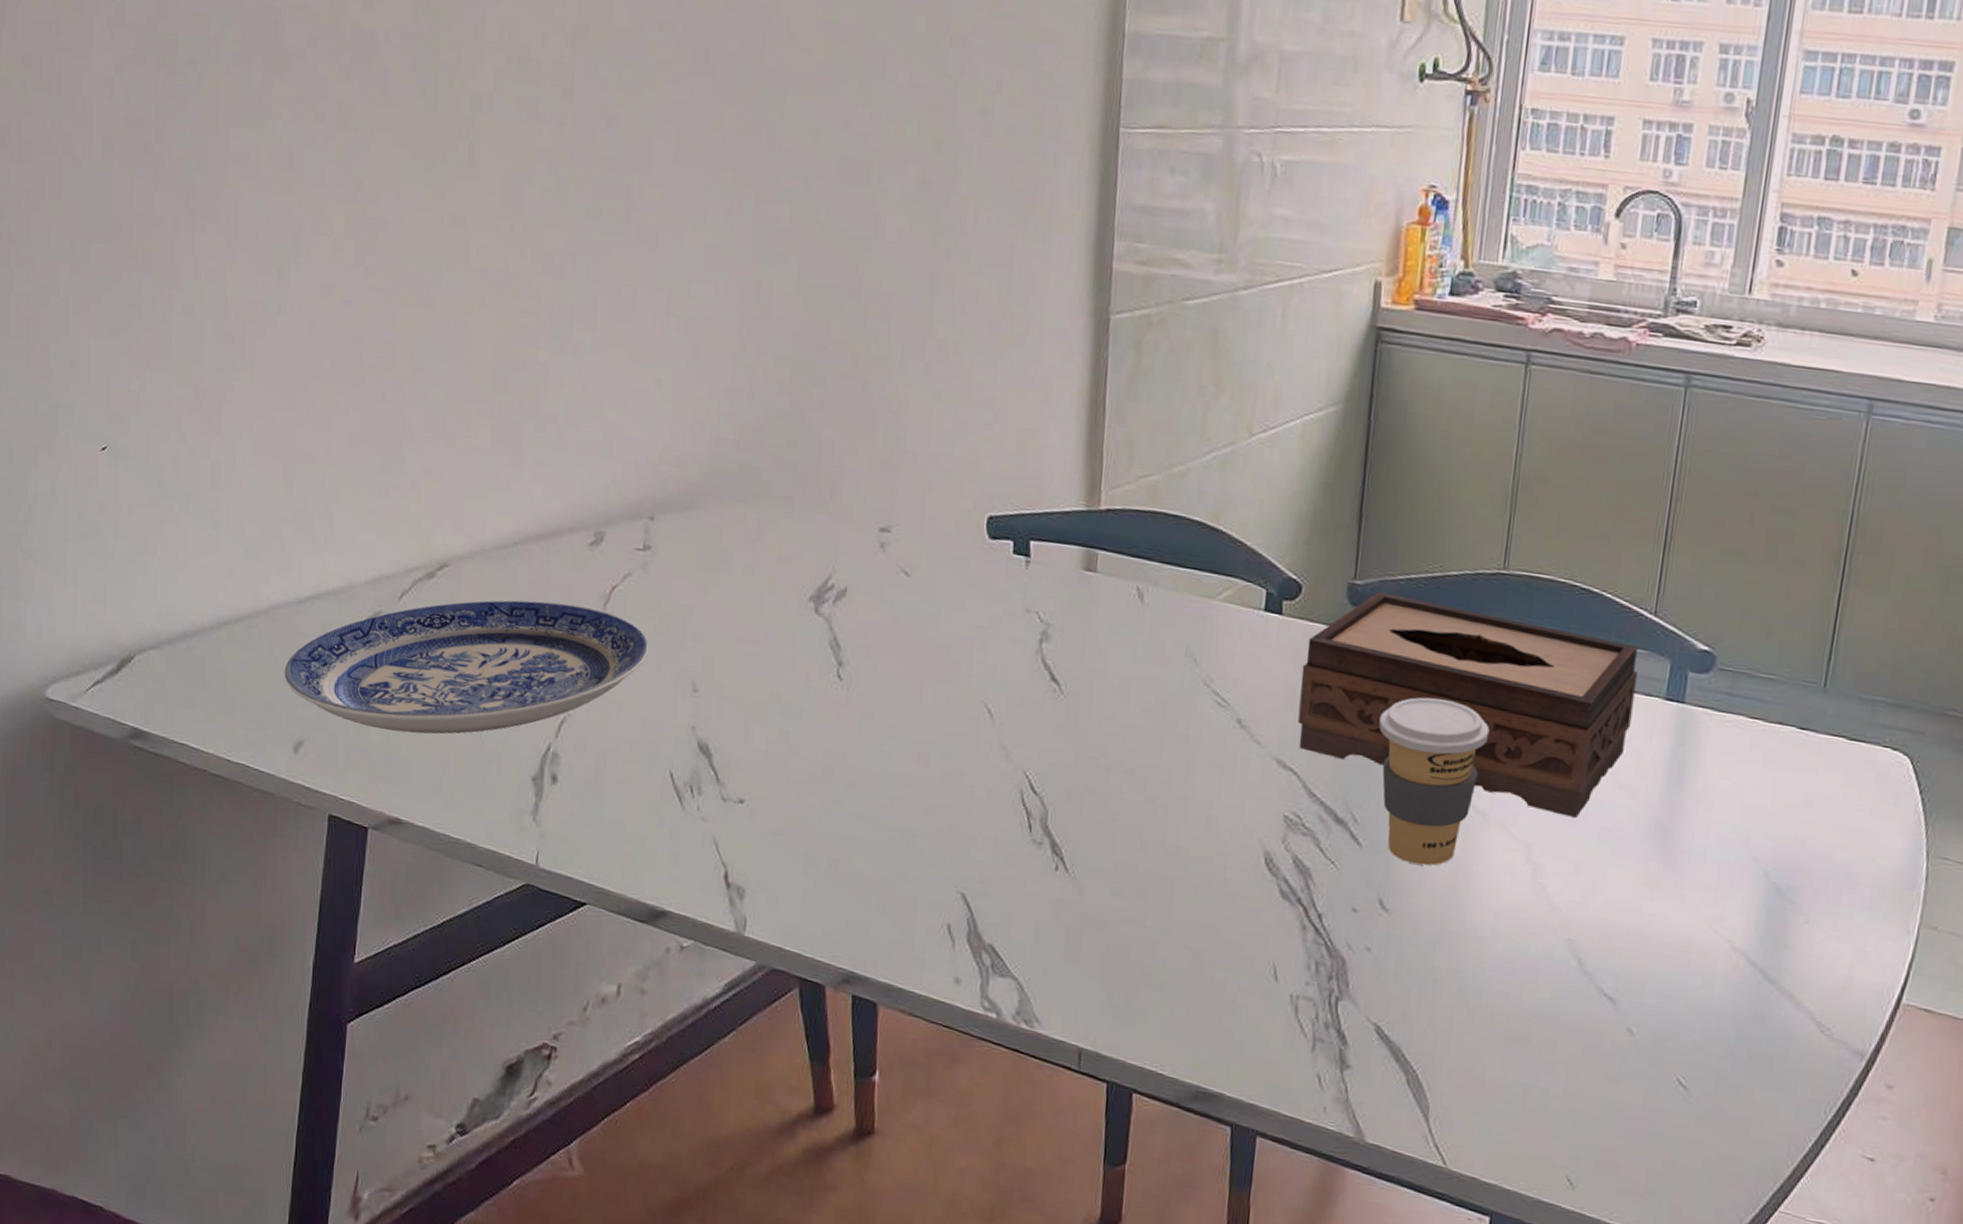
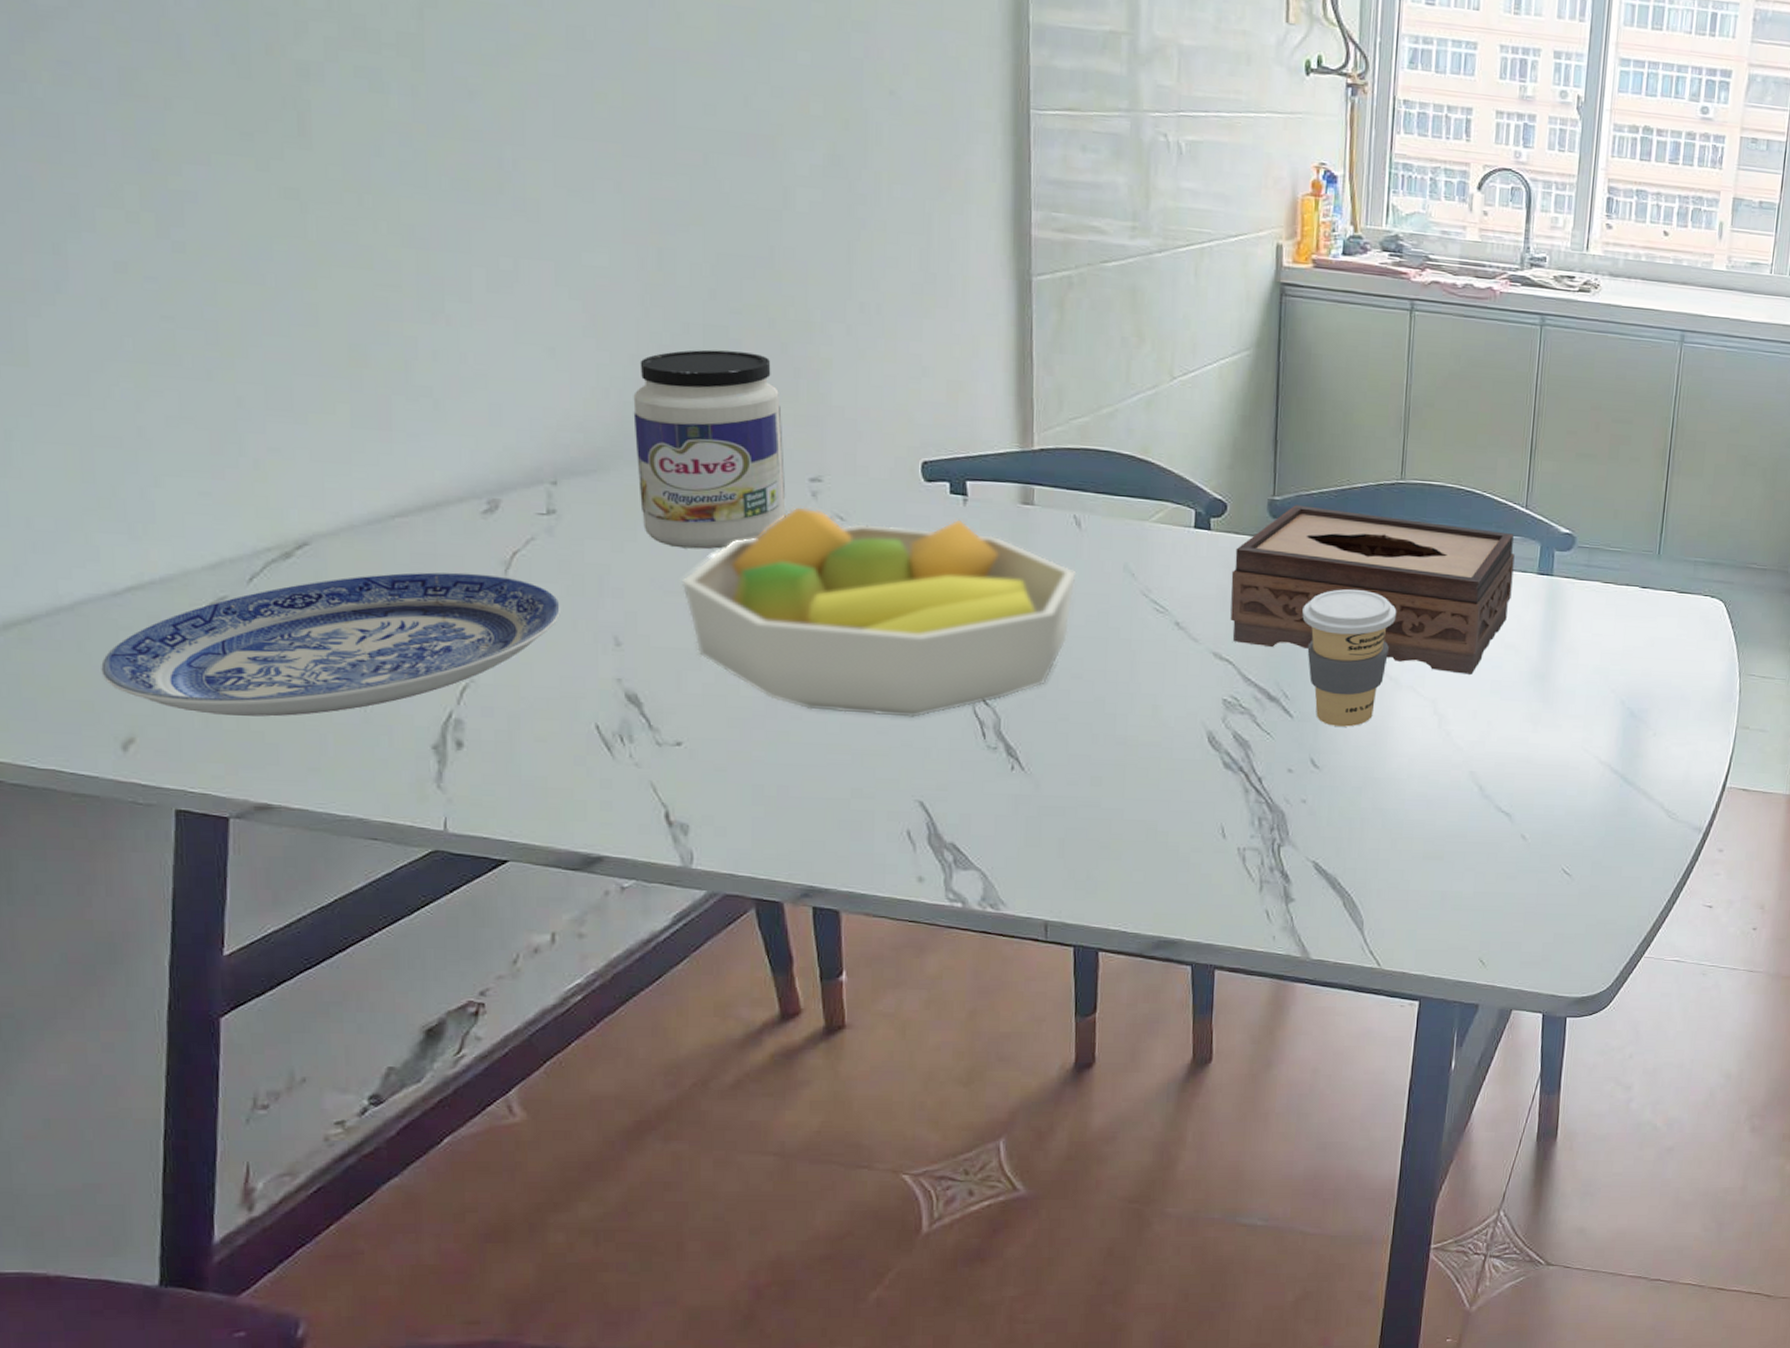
jar: none [724,385,858,598] -> present [633,349,786,550]
fruit bowl: none [755,557,1136,800] -> present [681,507,1077,718]

